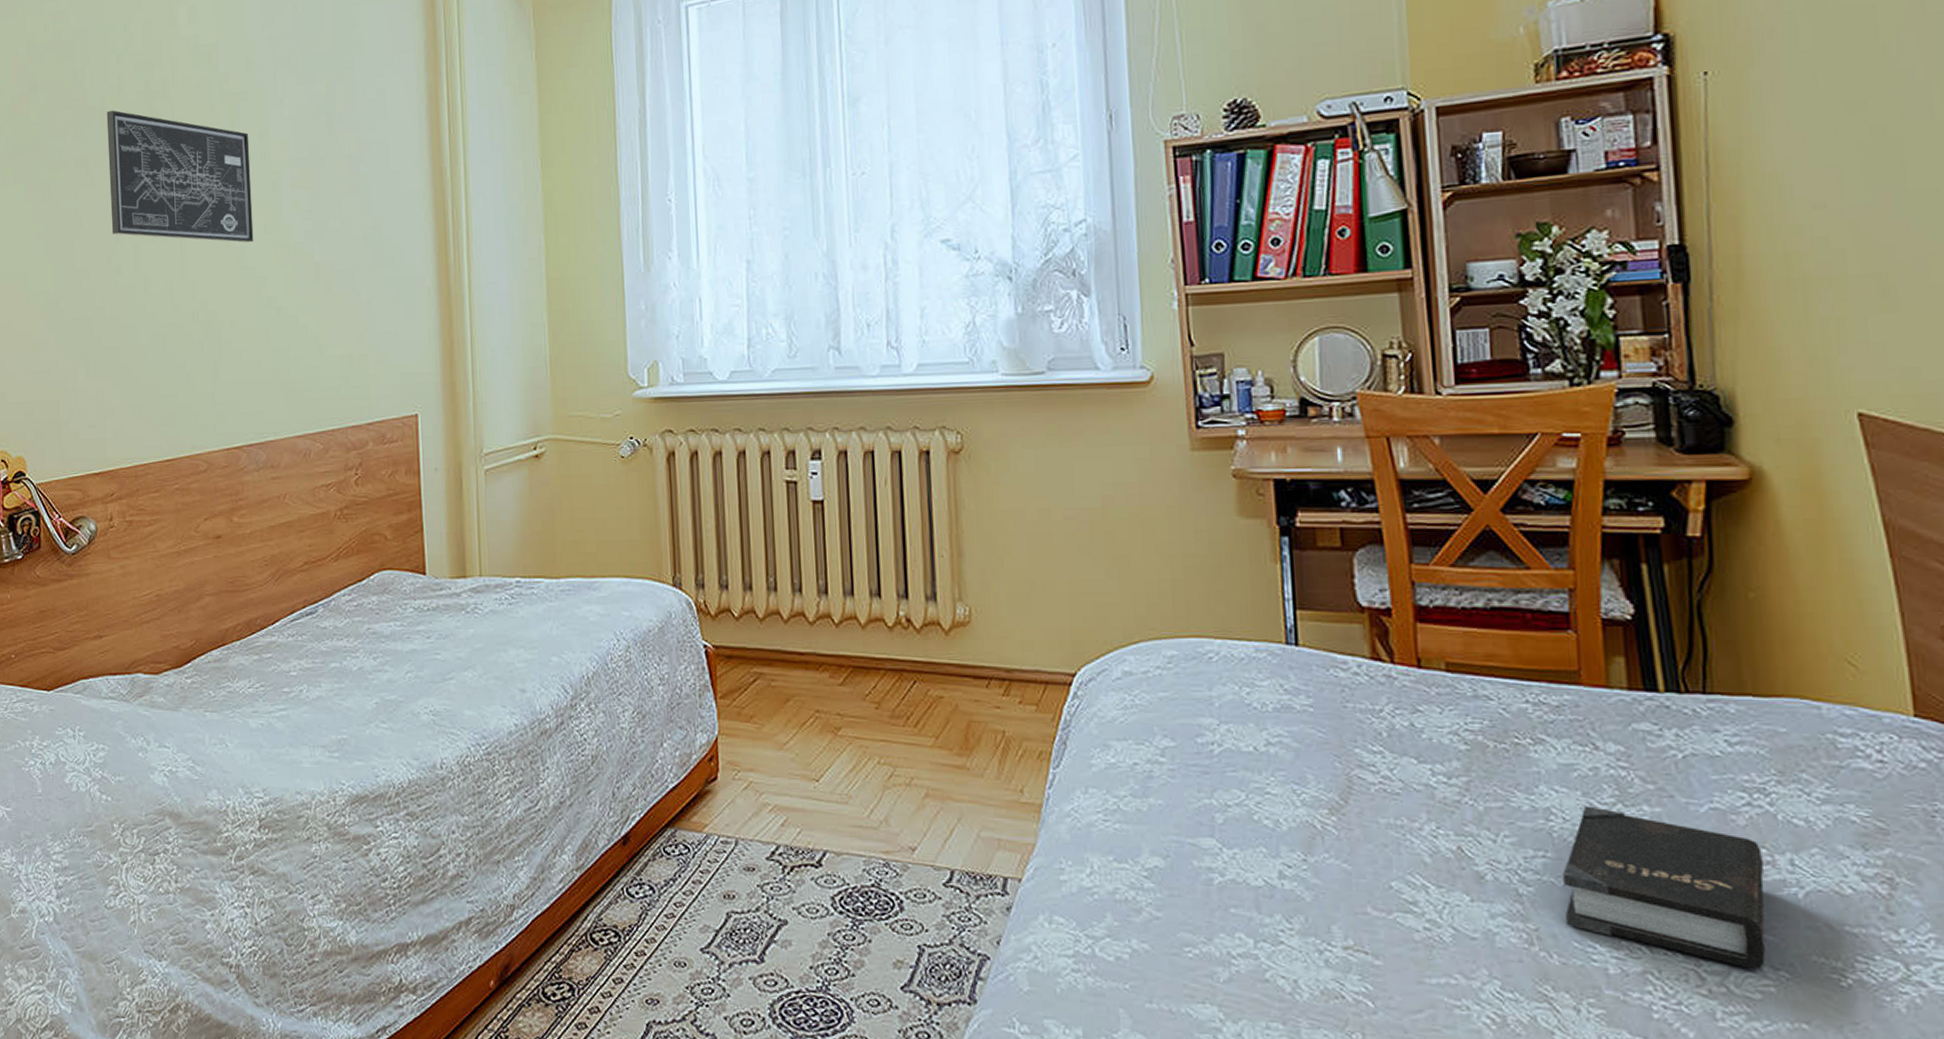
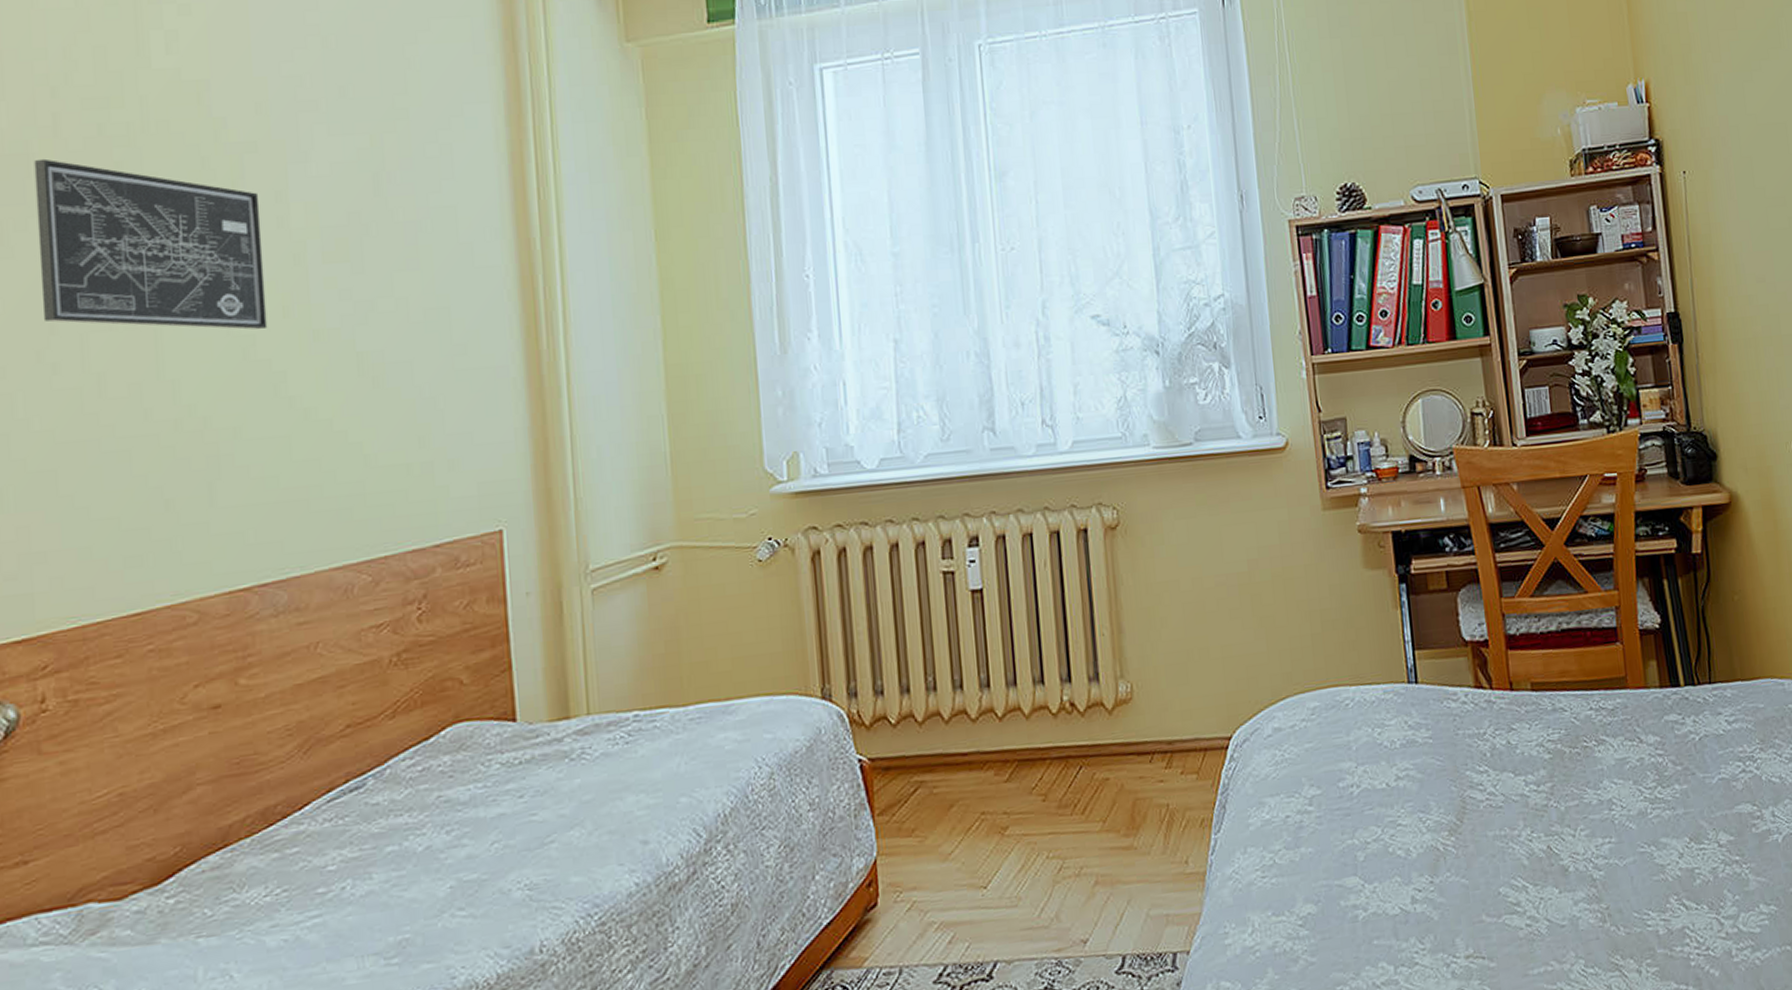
hardback book: present [1563,806,1766,969] -> none [1623,792,1761,909]

